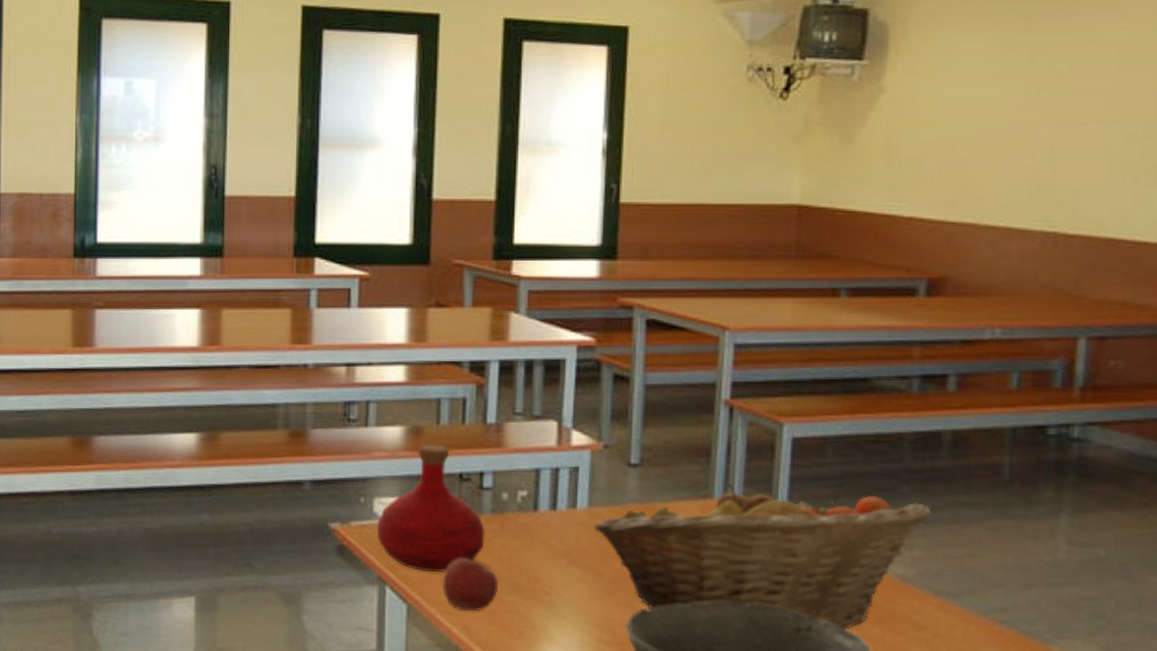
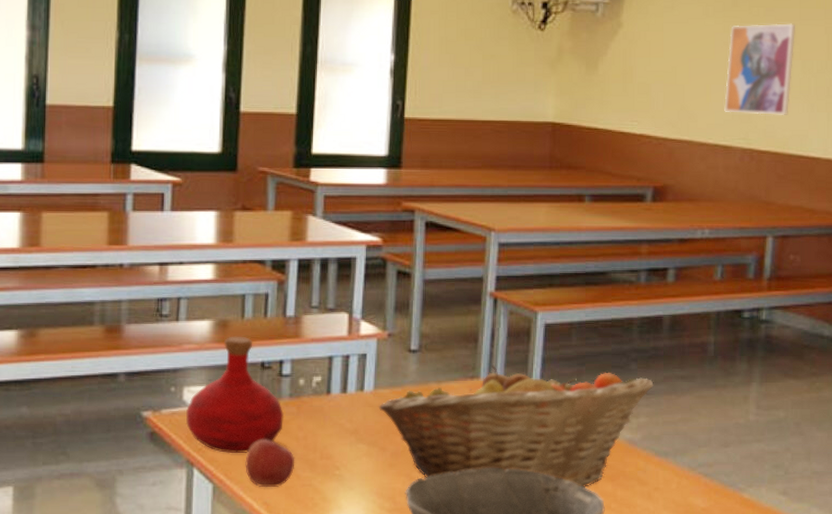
wall art: none [1019,80,1113,191] -> present [724,23,795,115]

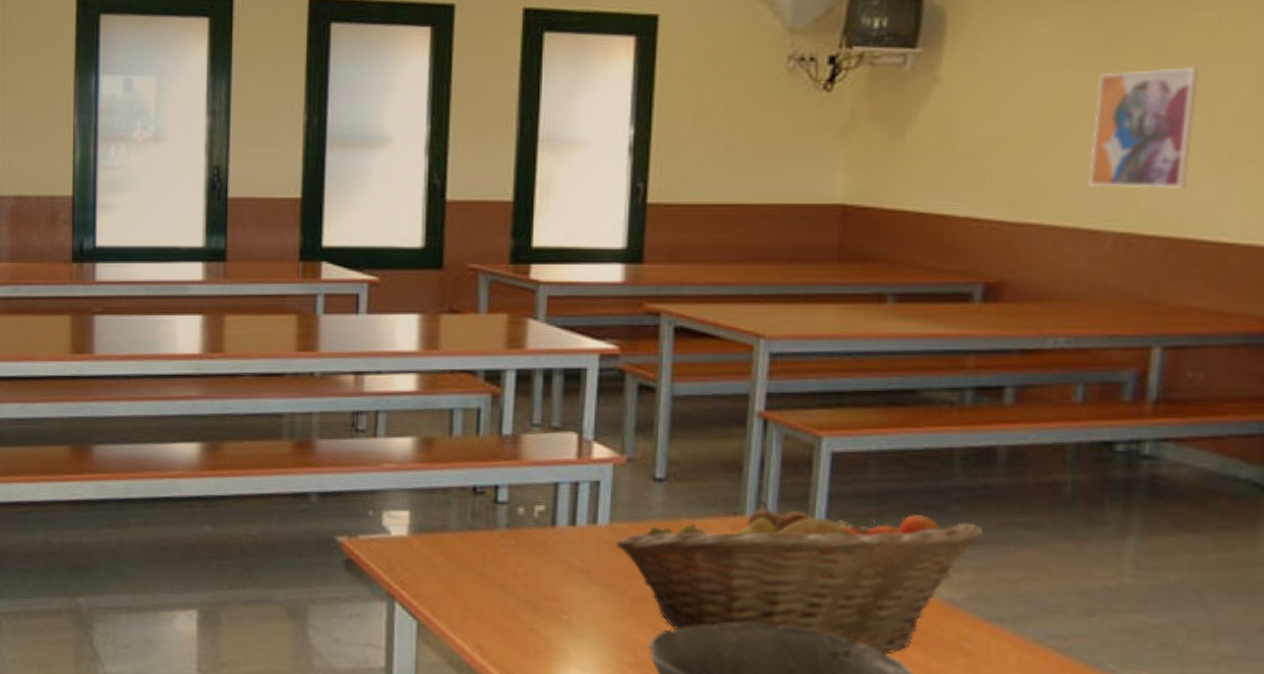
bottle: present [186,336,285,454] -> none [386,455,501,589]
apple: present [245,439,295,487] -> none [454,574,514,629]

